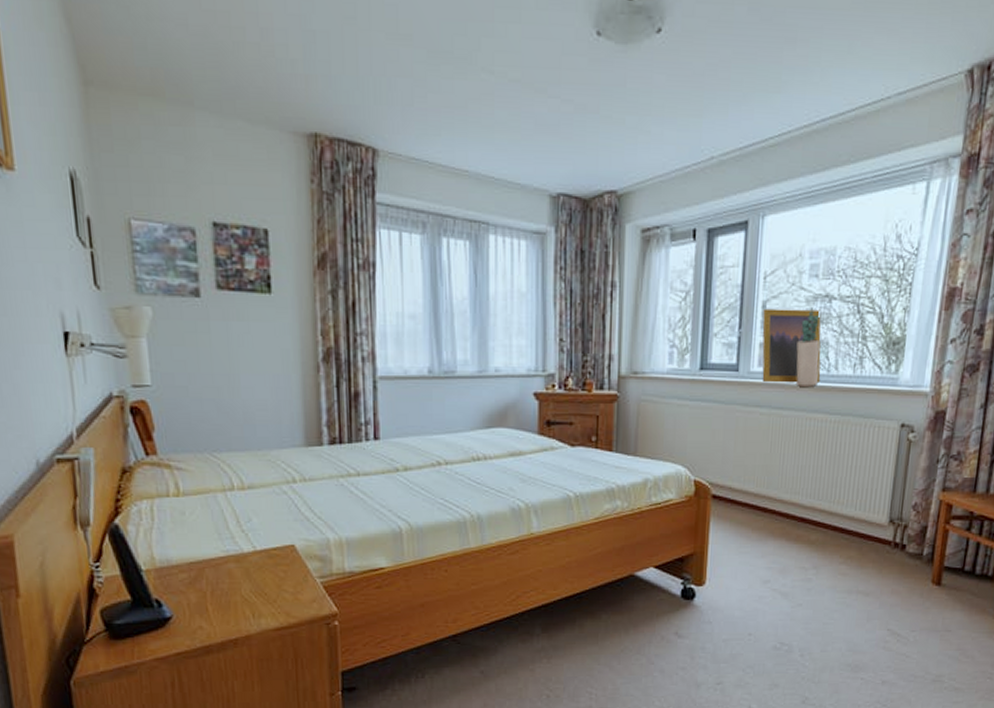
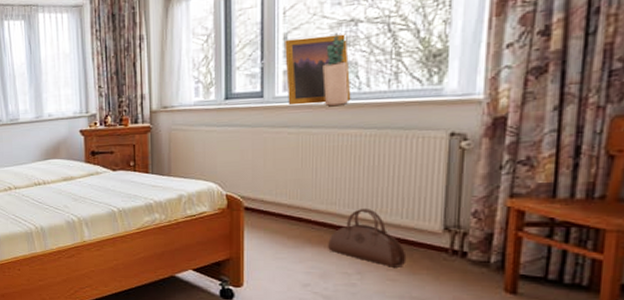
handbag: none [789,498,857,561] -> present [328,208,407,267]

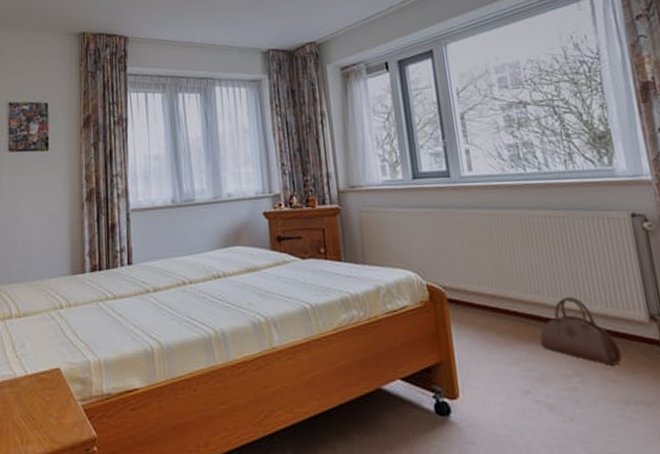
picture frame: present [285,34,351,106] -> none [462,115,534,186]
vase: present [322,33,348,106] -> none [501,114,531,186]

